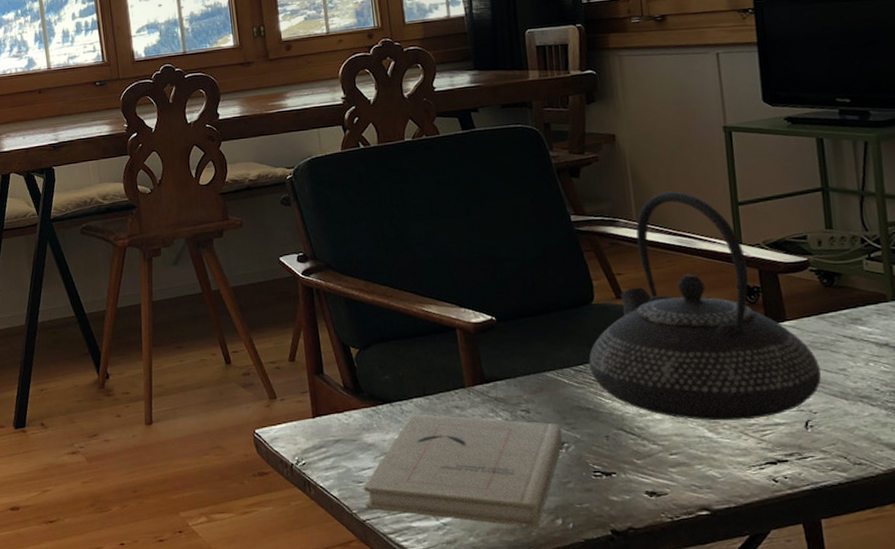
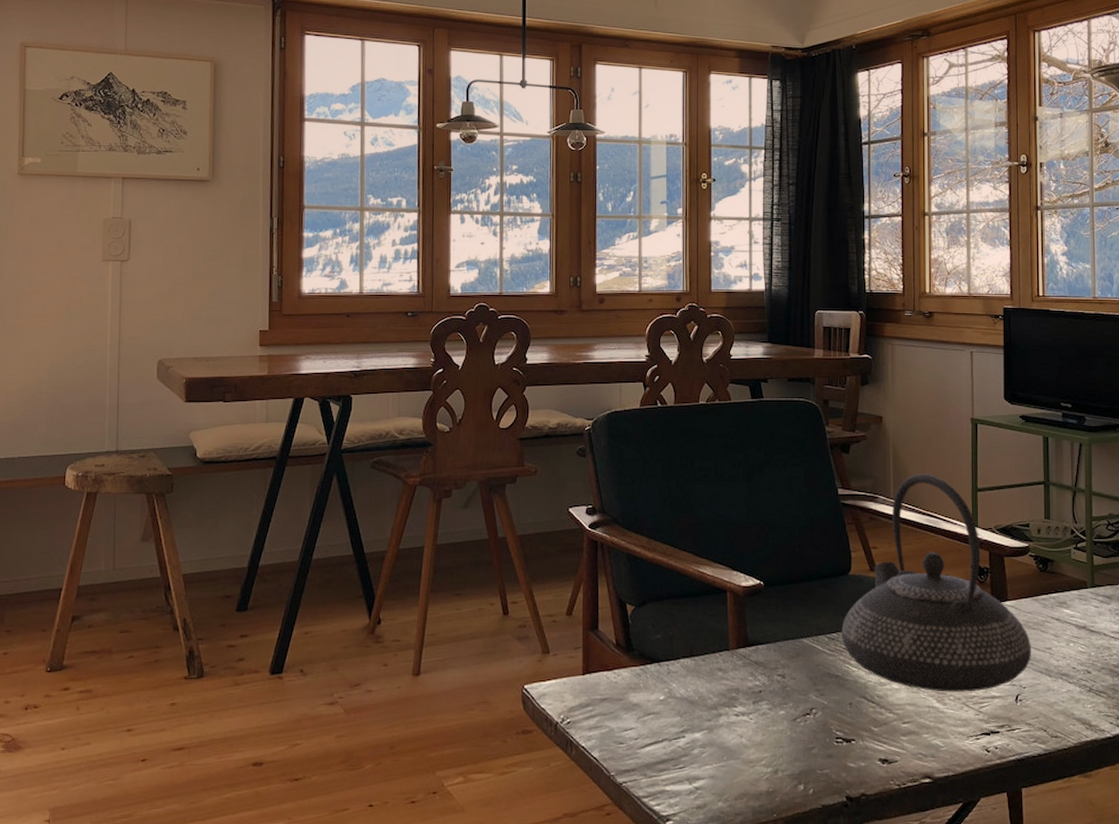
book: present [363,414,563,528] -> none [624,675,812,793]

